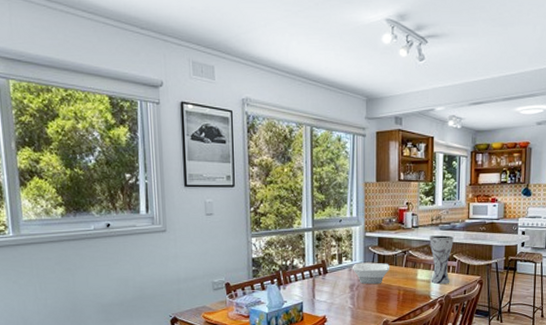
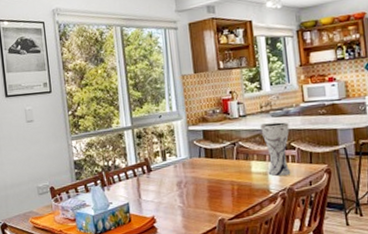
bowl: present [352,262,390,285] -> none [177,157,220,181]

